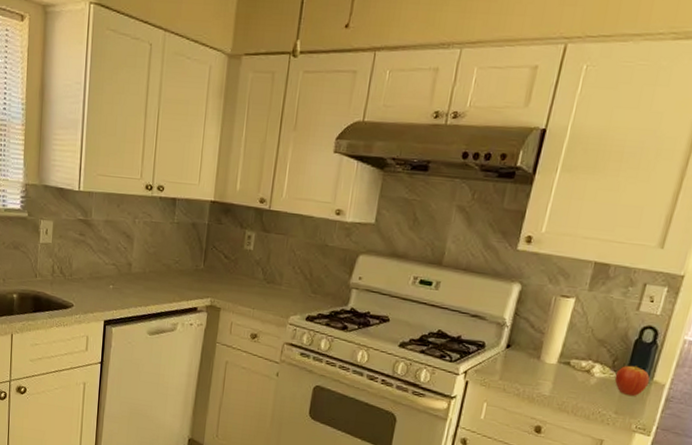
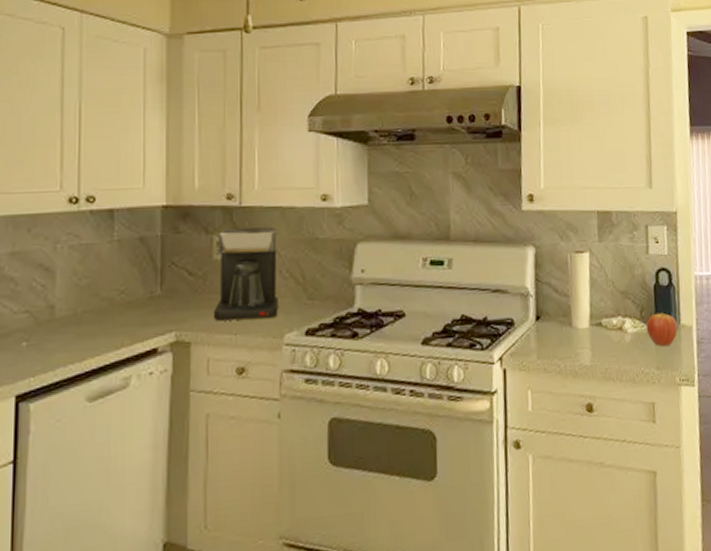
coffee maker: none [239,225,295,303] -> present [214,227,278,321]

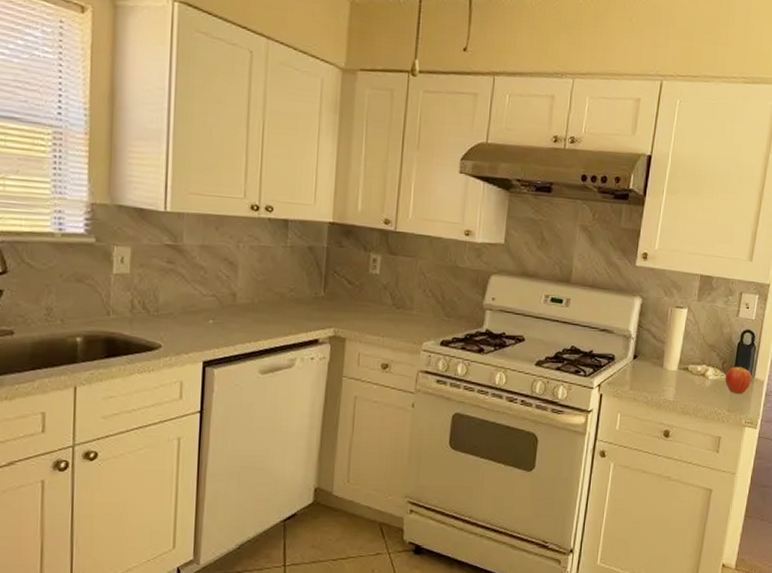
coffee maker: present [214,227,278,321] -> none [366,248,424,328]

